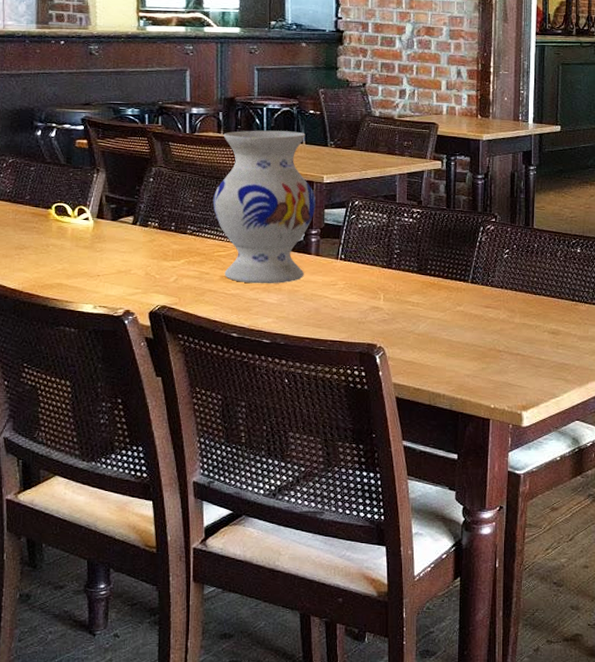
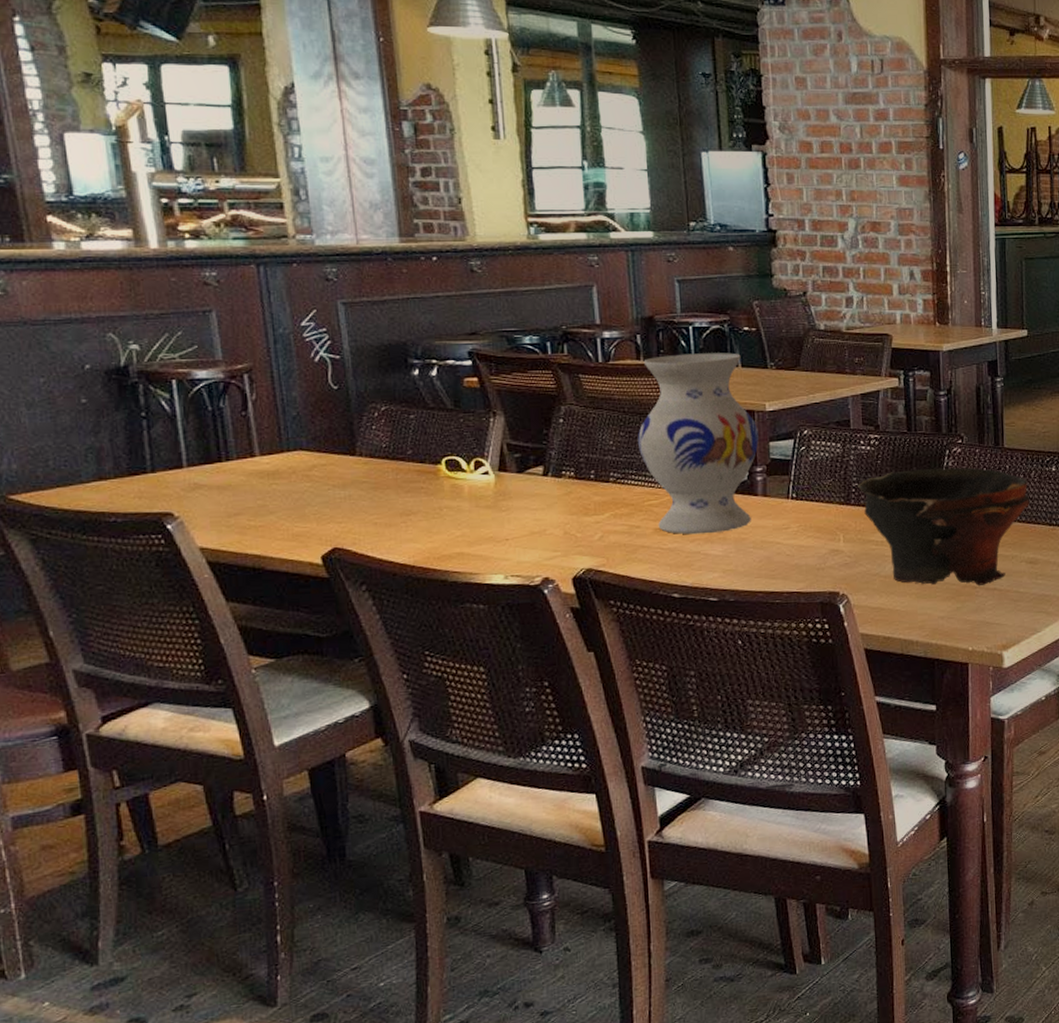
bowl: none [399,242,556,350] -> present [858,467,1031,585]

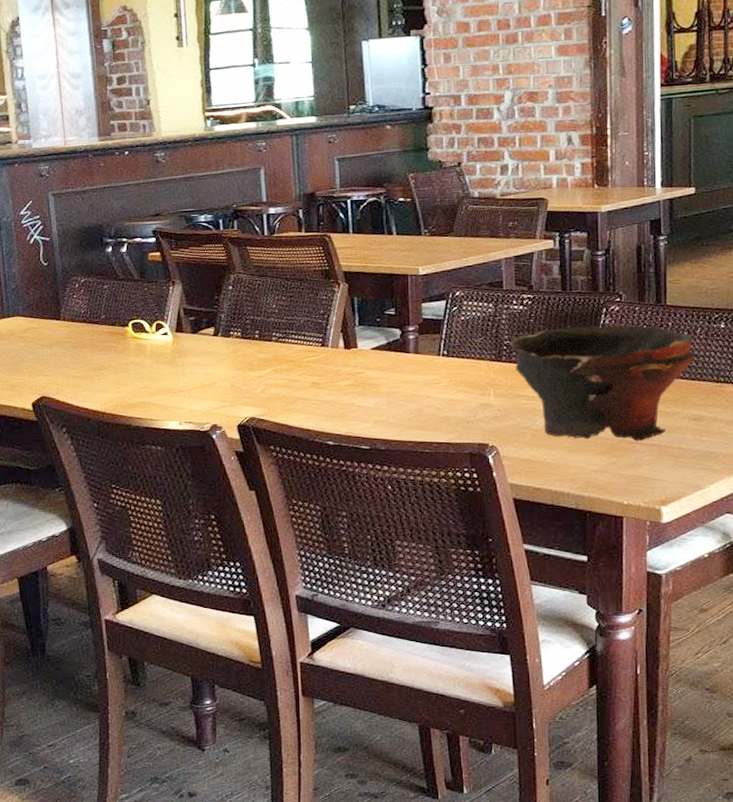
vase: present [637,353,759,535] -> none [297,222,412,388]

